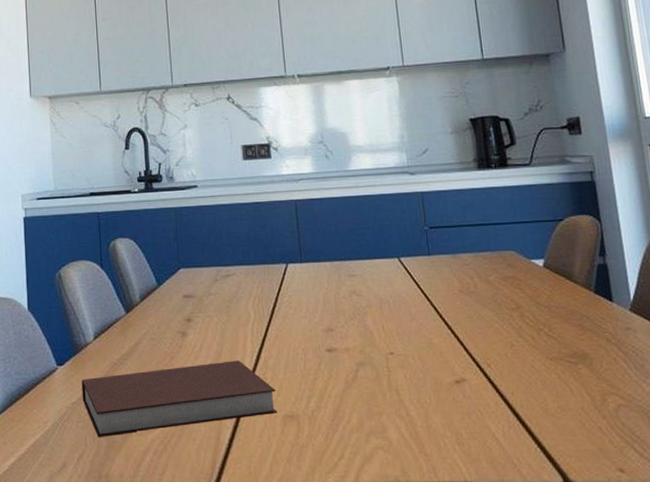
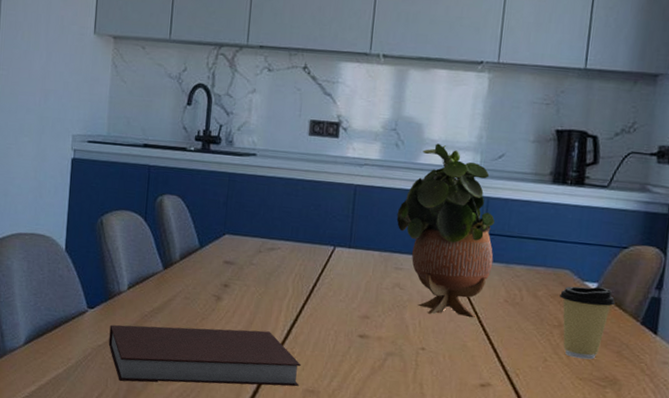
potted plant: none [339,149,441,317] -> present [396,143,495,318]
coffee cup: none [510,262,565,338] -> present [560,286,615,360]

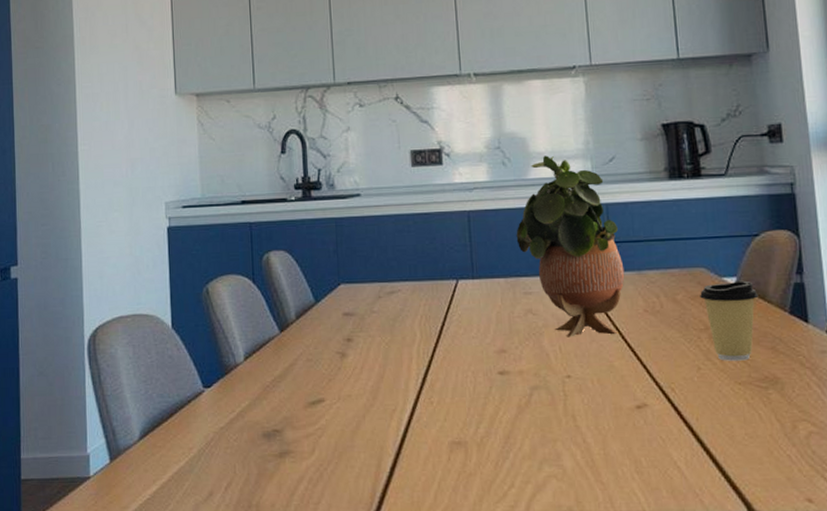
notebook: present [108,324,301,387] -> none [230,383,444,464]

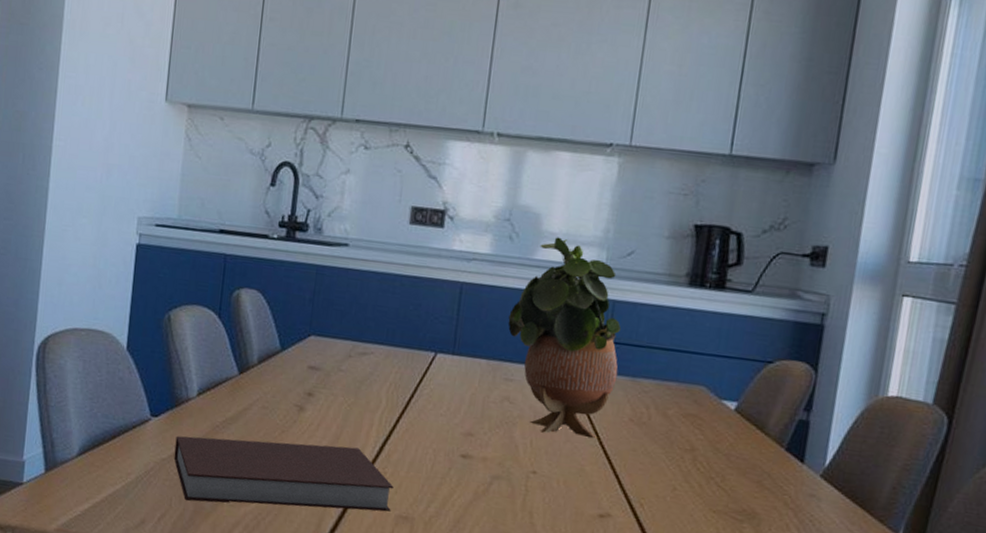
notebook: none [230,383,444,464] -> present [174,436,394,512]
coffee cup: present [700,280,759,361] -> none [693,405,757,490]

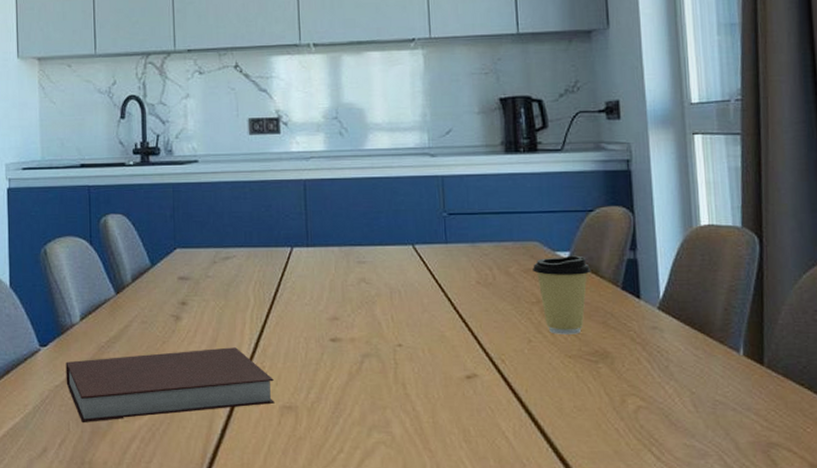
potted plant: present [508,237,621,439] -> none [351,127,458,307]
coffee cup: none [693,405,757,490] -> present [533,255,591,334]

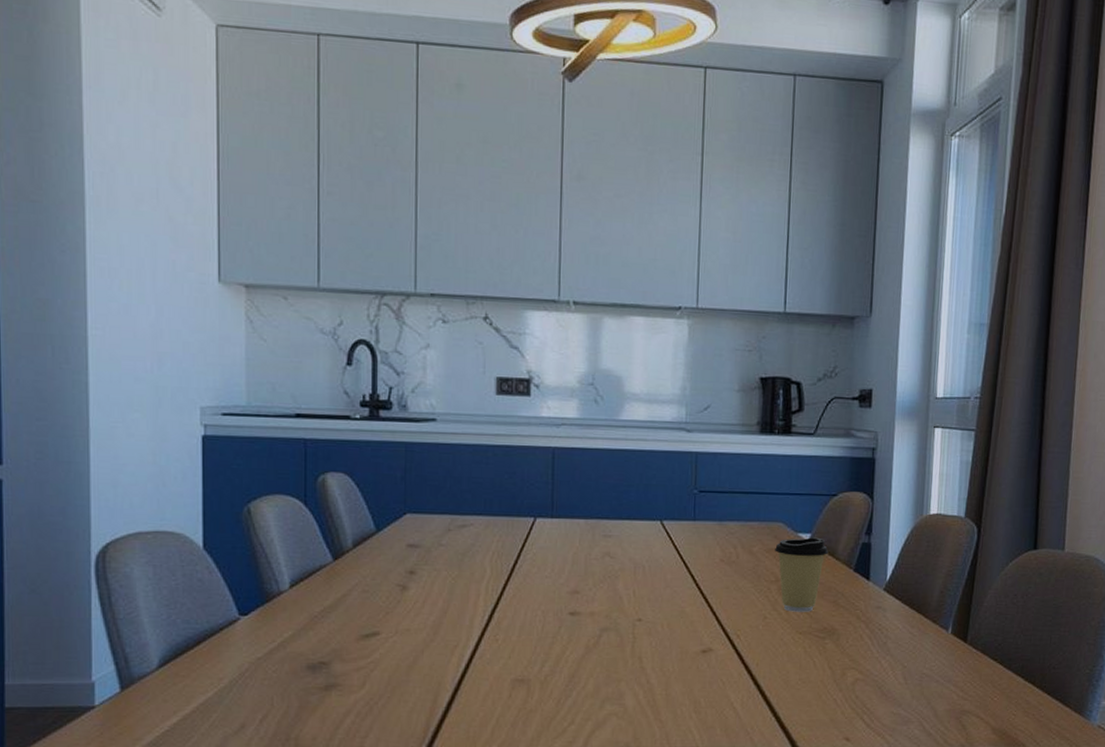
notebook: present [66,347,275,422] -> none [270,619,507,697]

